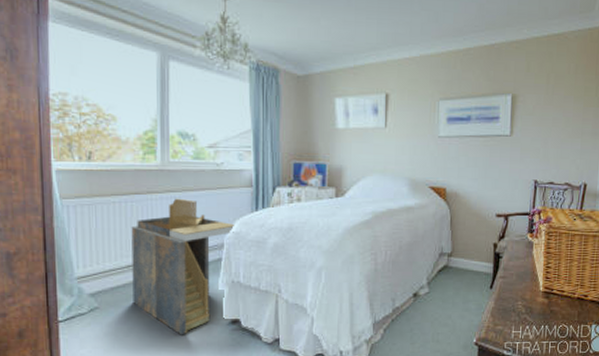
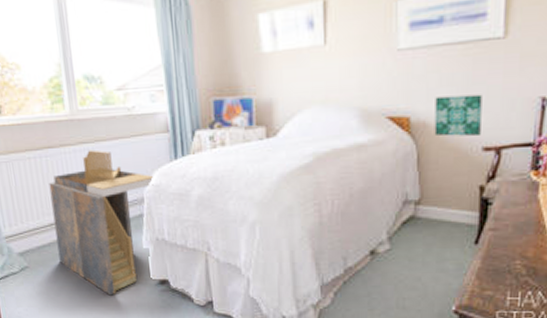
wall art: none [463,174,496,206] -> present [434,94,482,137]

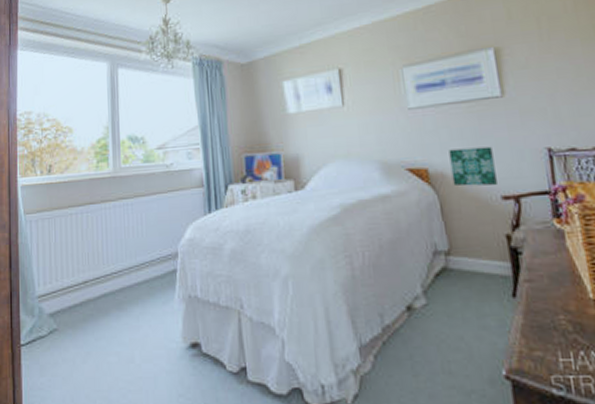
architectural model: present [49,149,154,296] -> none [87,205,188,362]

